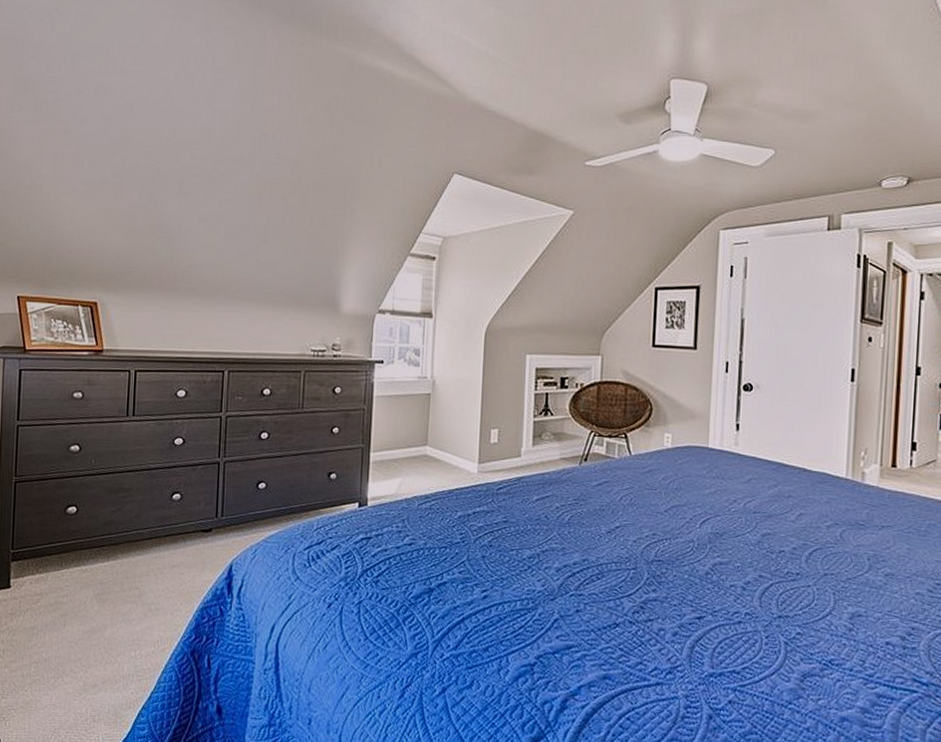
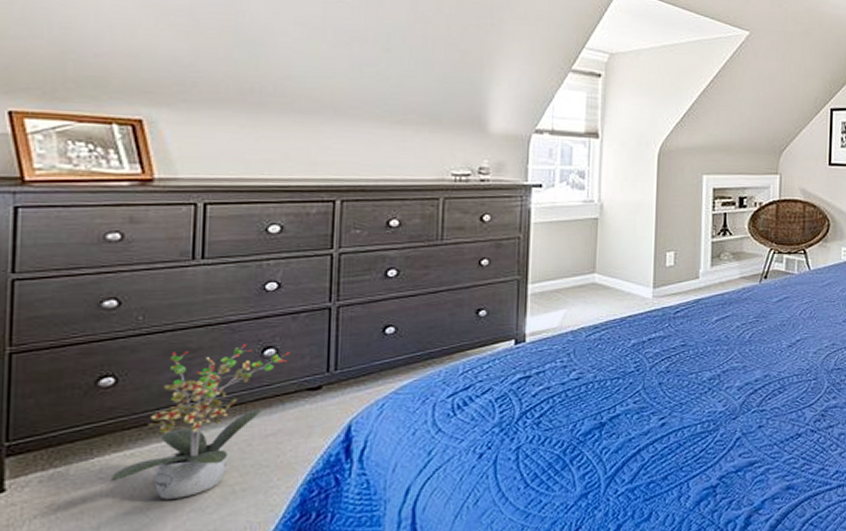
potted plant: none [72,488,191,610] -> present [110,344,291,500]

